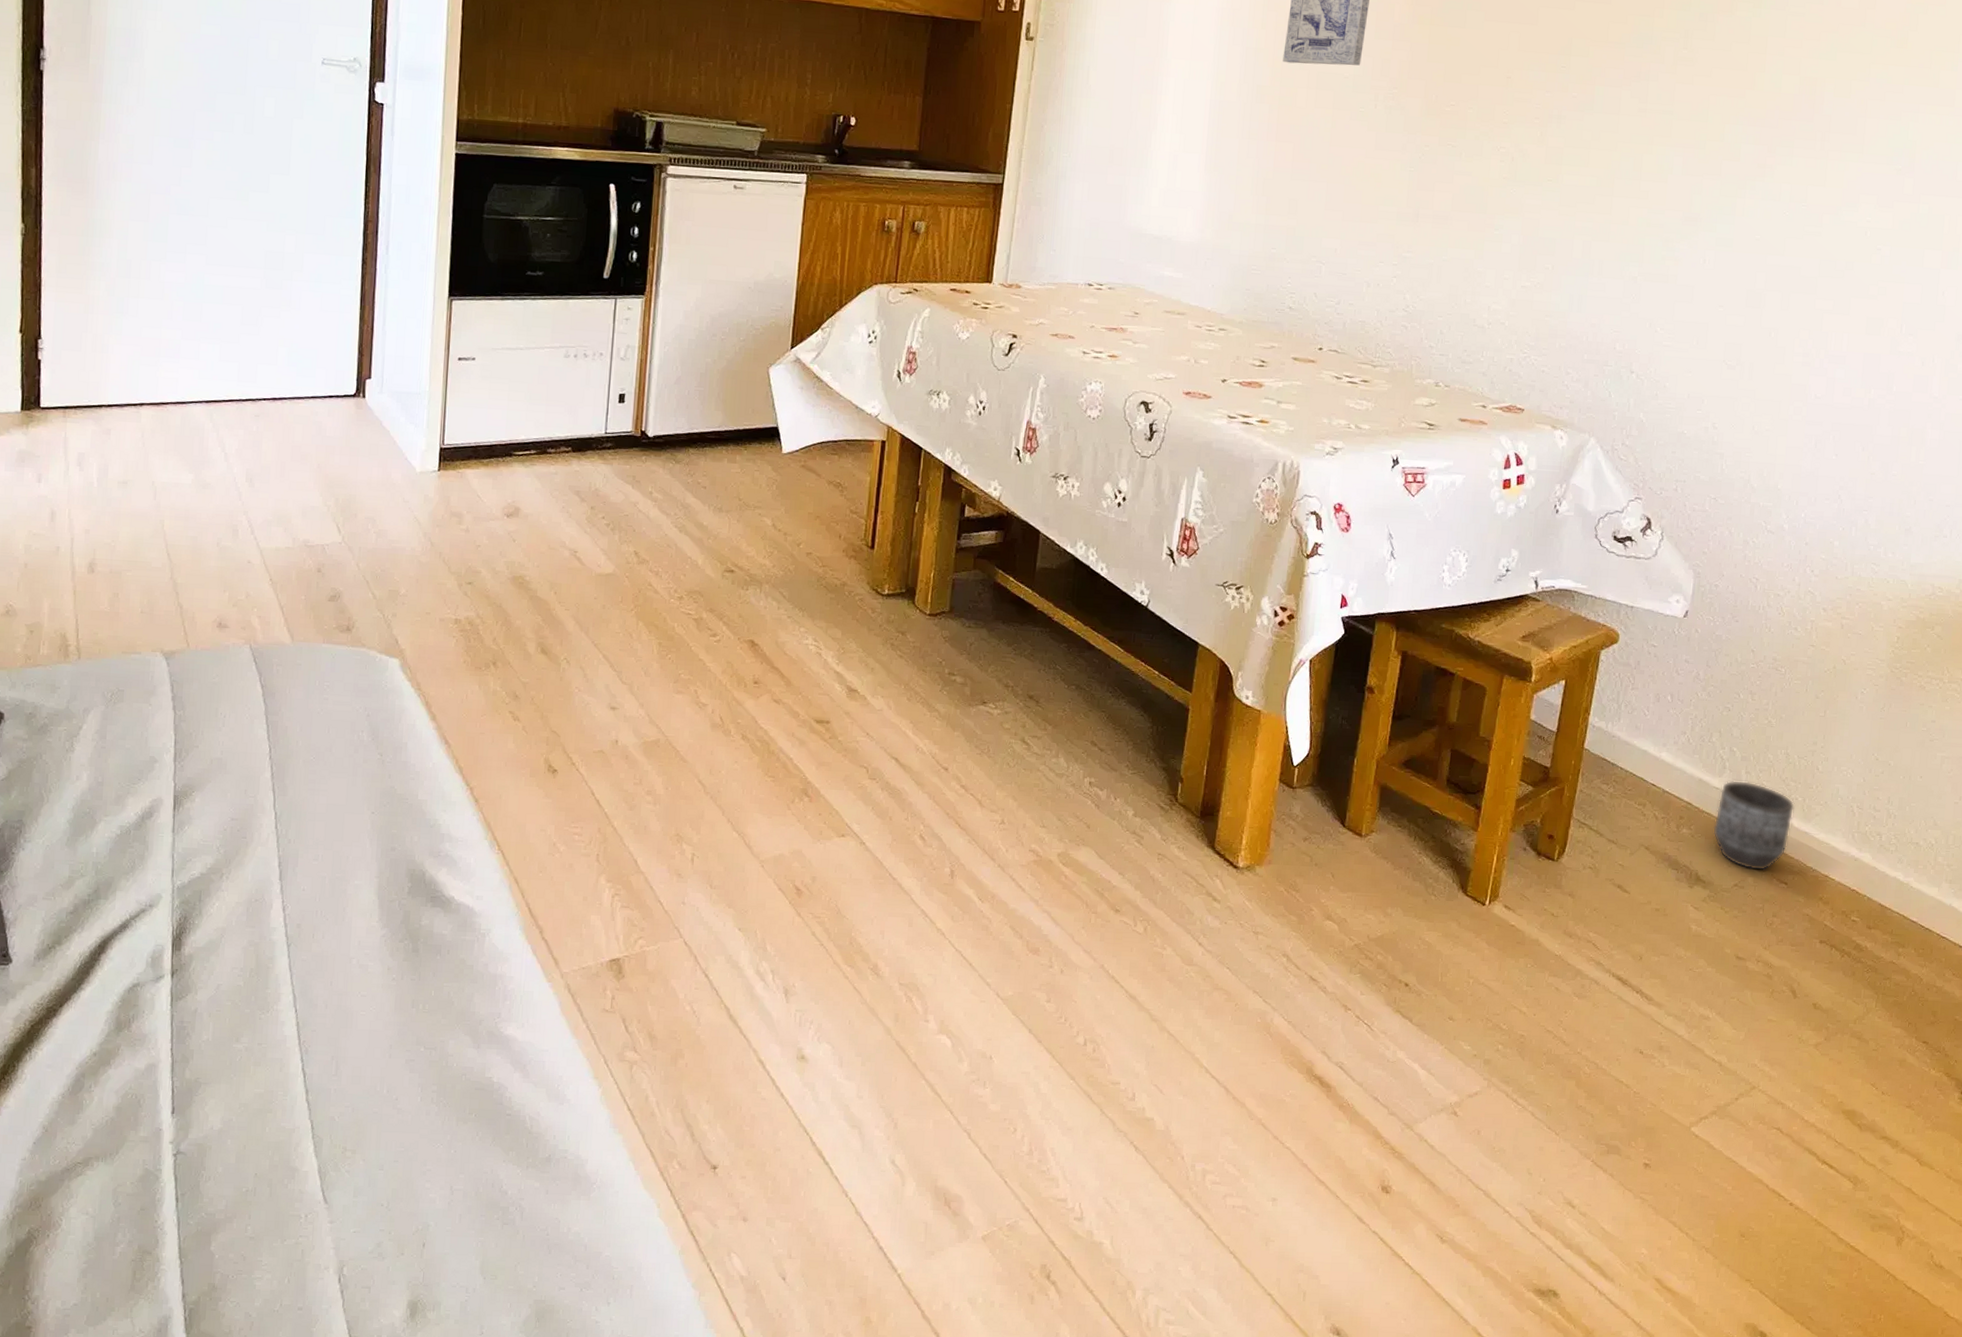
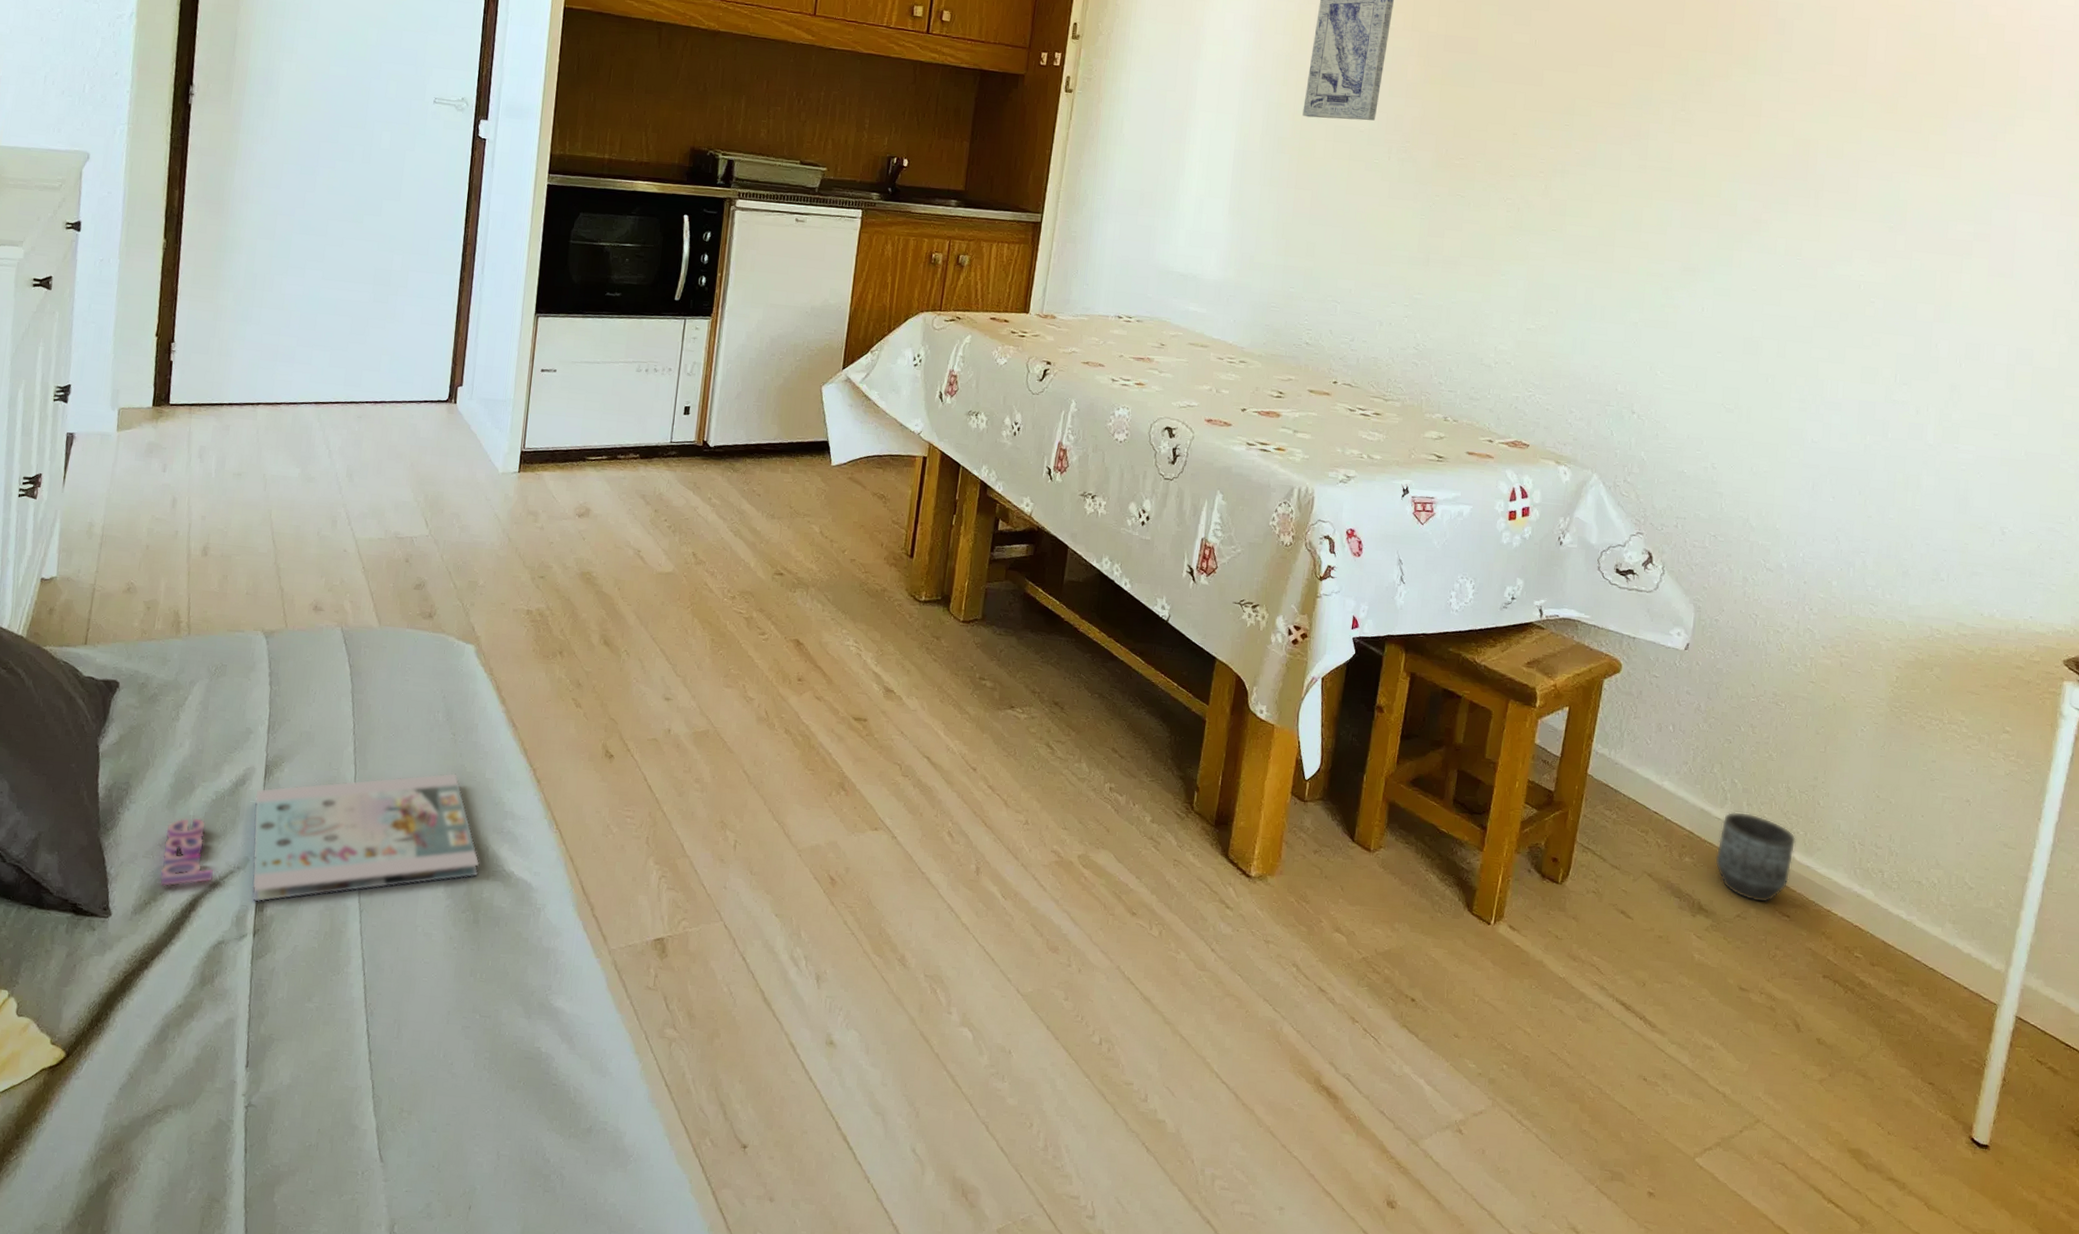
magazine: none [63,795,417,941] -> present [159,772,480,902]

